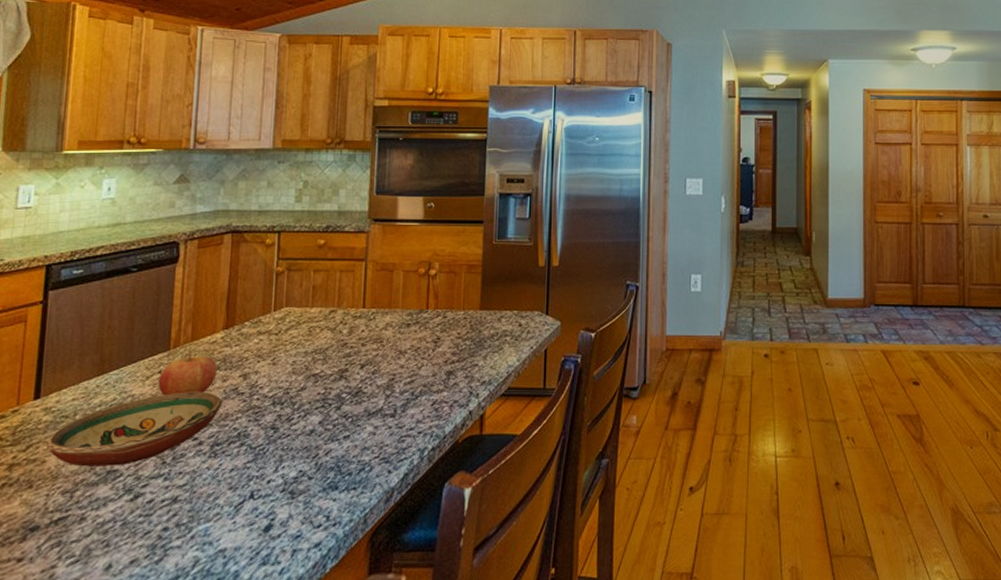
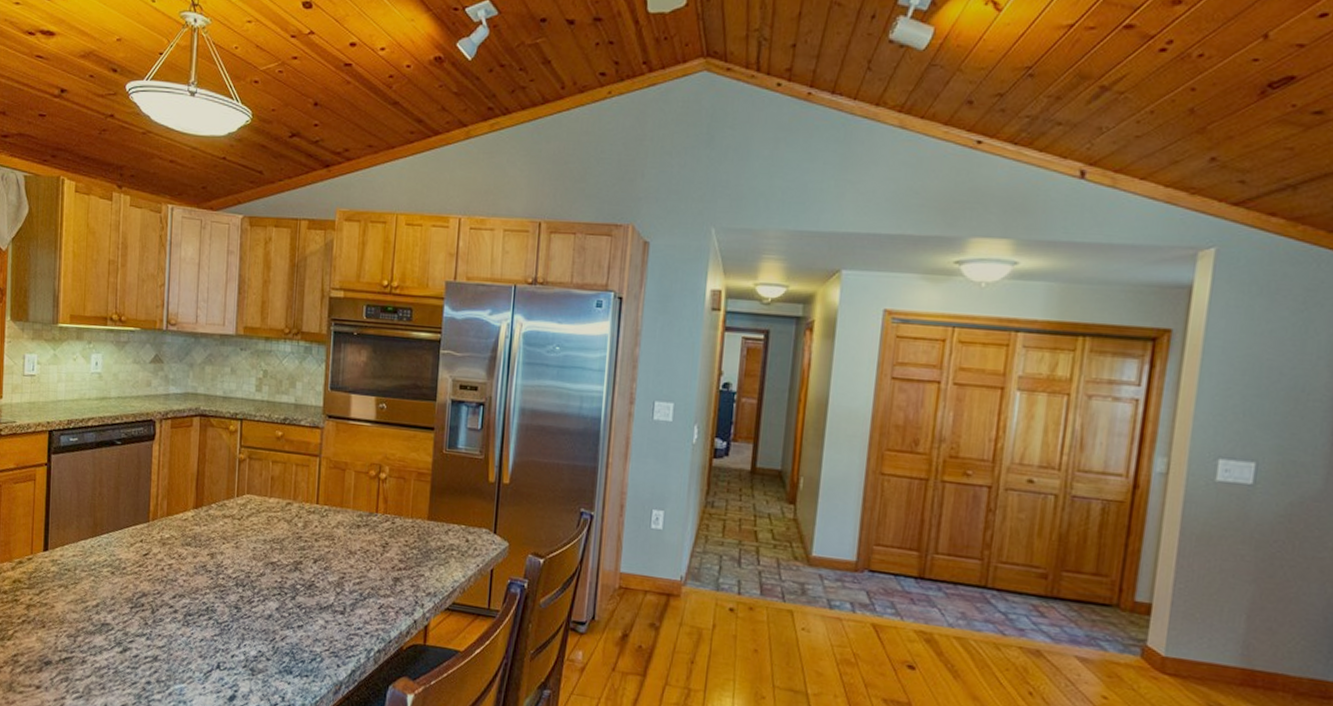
decorative bowl: present [45,391,223,467] -> none [54,561,193,620]
fruit: present [158,352,218,396] -> none [140,526,189,566]

